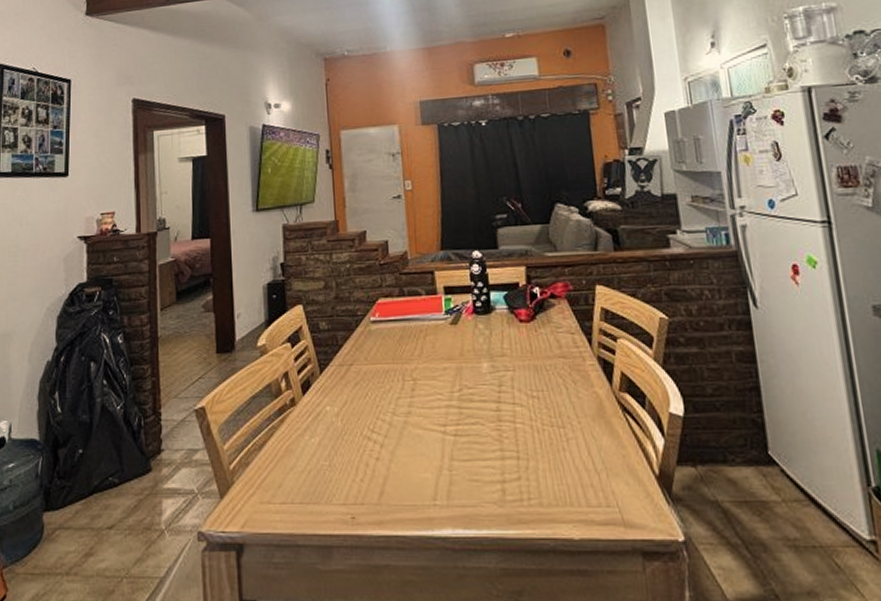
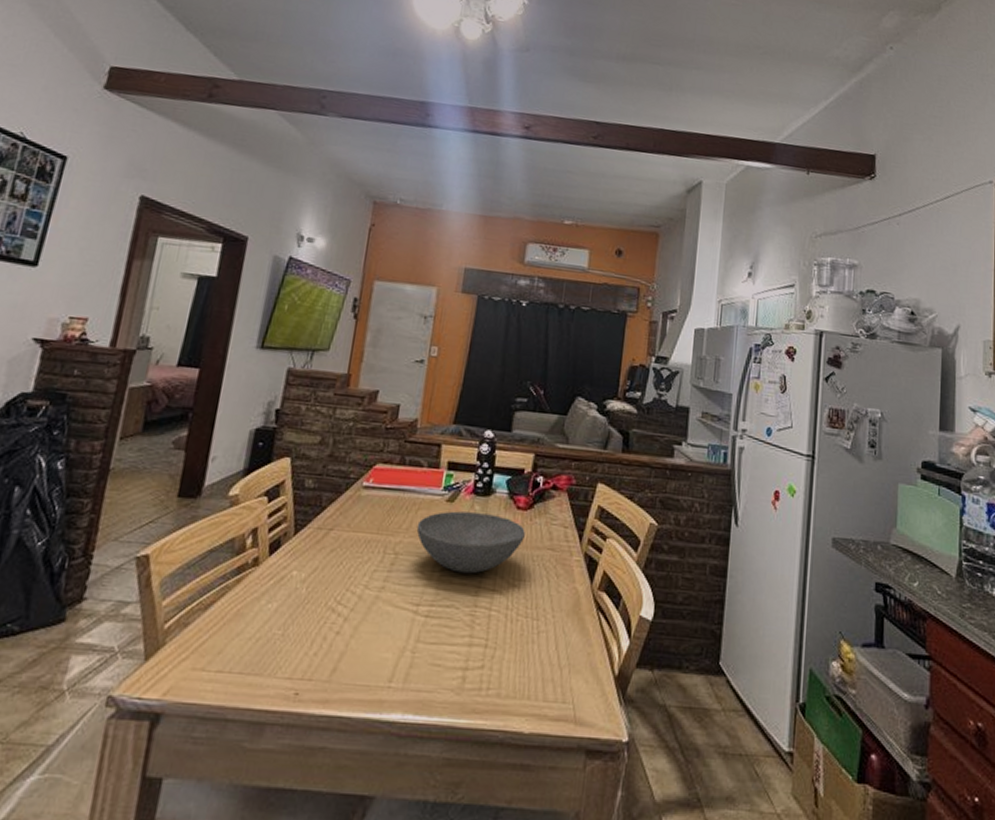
bowl: none [427,331,533,391] -> present [416,511,525,574]

